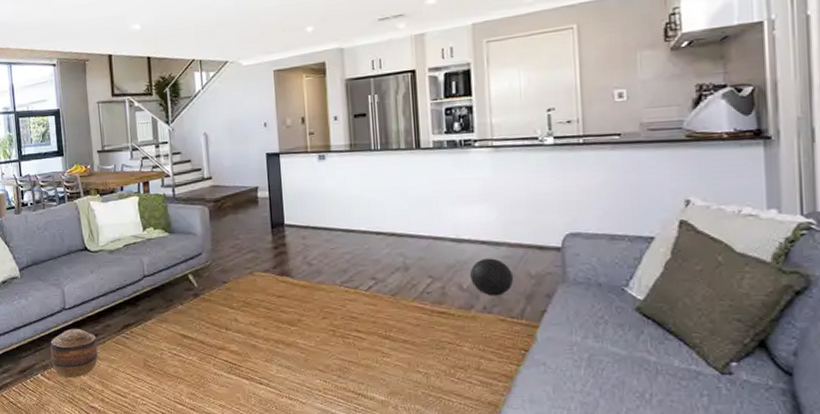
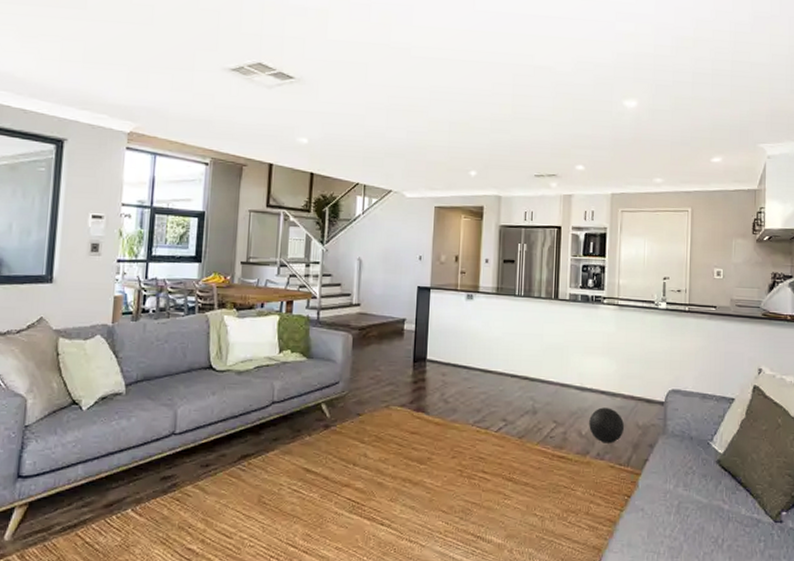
basket: present [50,329,98,379] -> none [147,457,207,515]

